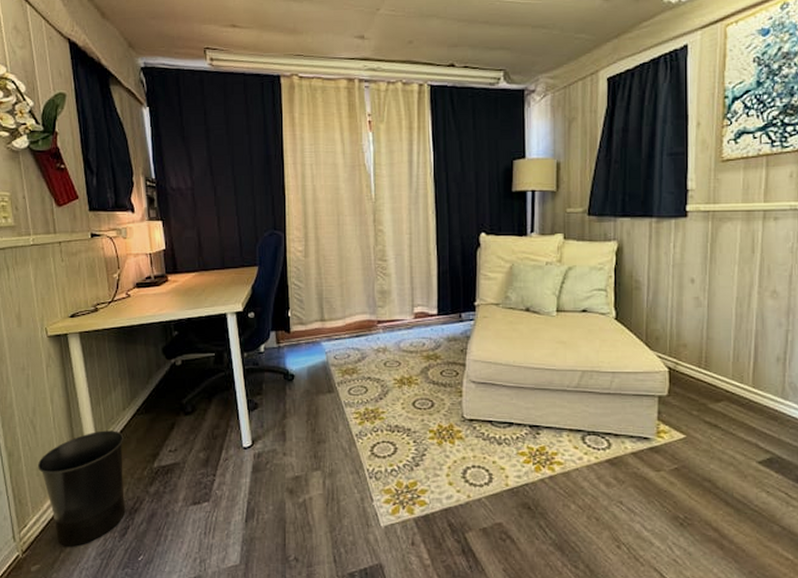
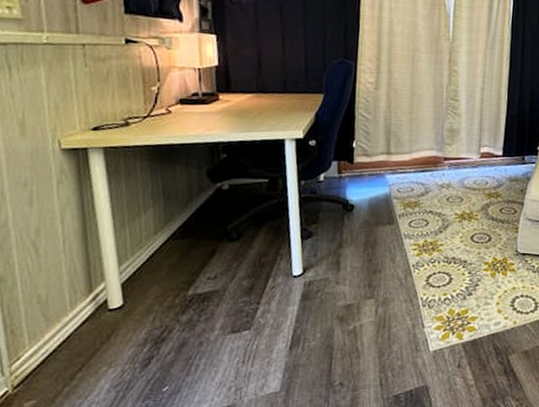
waste bin: present [38,430,126,547] -> none [39,255,153,379]

